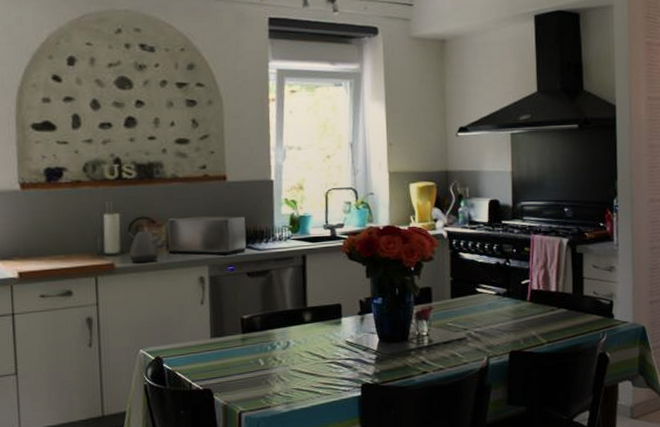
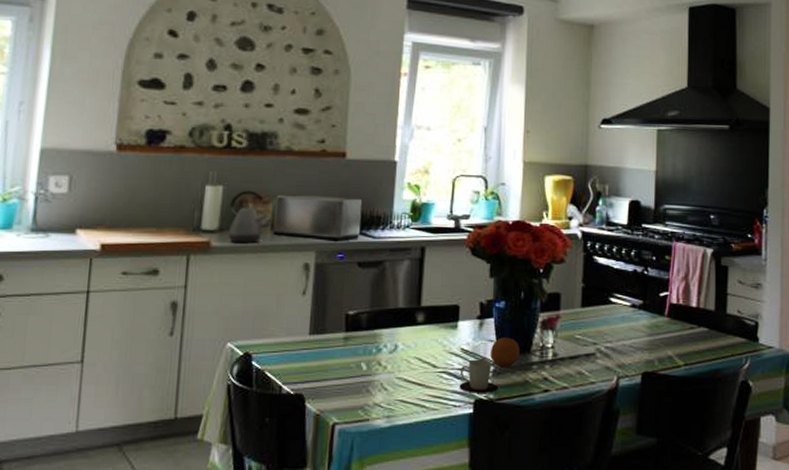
cup: none [346,349,382,379] -> present [459,359,498,393]
fruit: none [372,329,399,356] -> present [490,337,521,368]

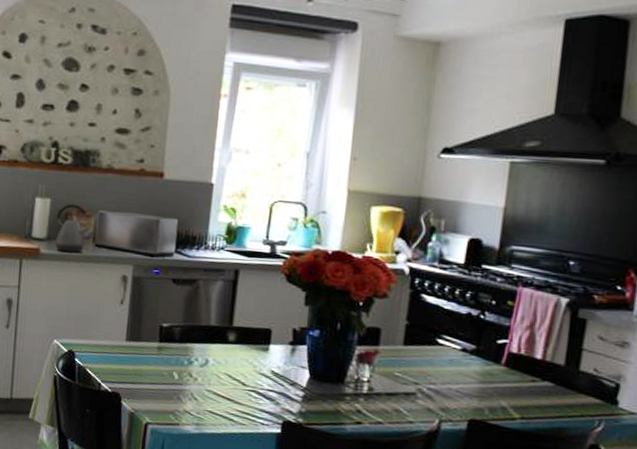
cup: present [459,359,498,393] -> none [267,382,308,417]
fruit: present [490,337,521,368] -> none [301,365,334,396]

